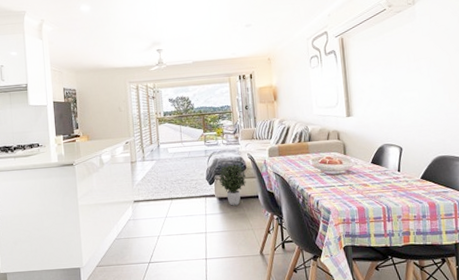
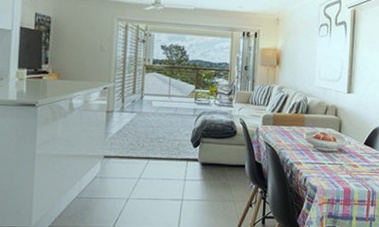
potted plant: present [218,164,247,206] -> none [205,127,235,174]

